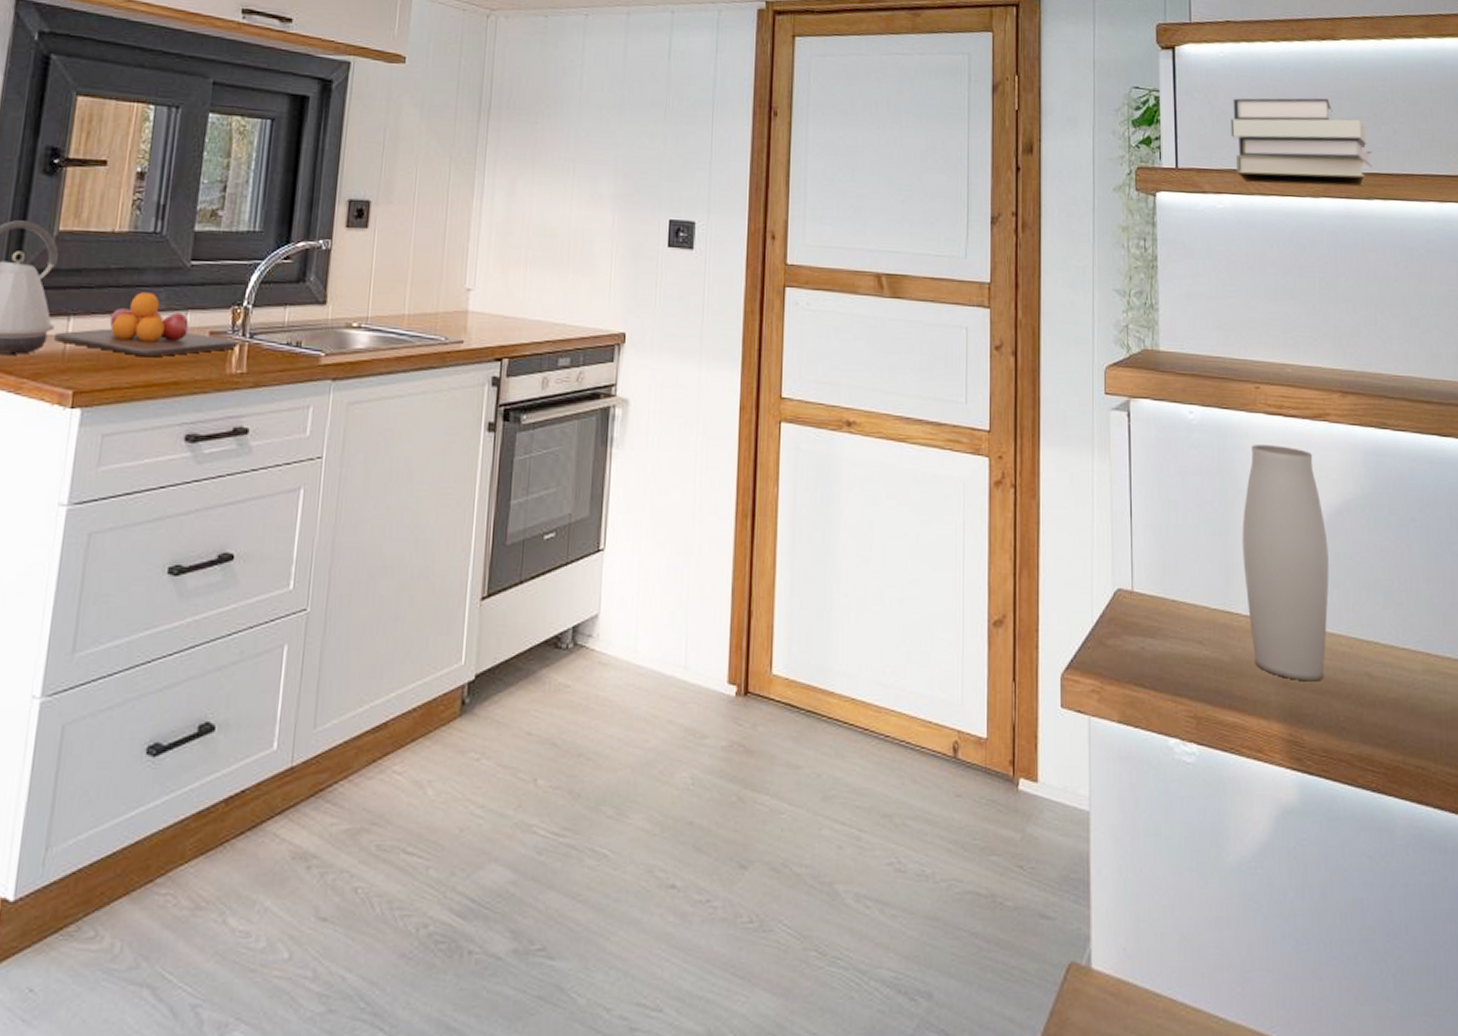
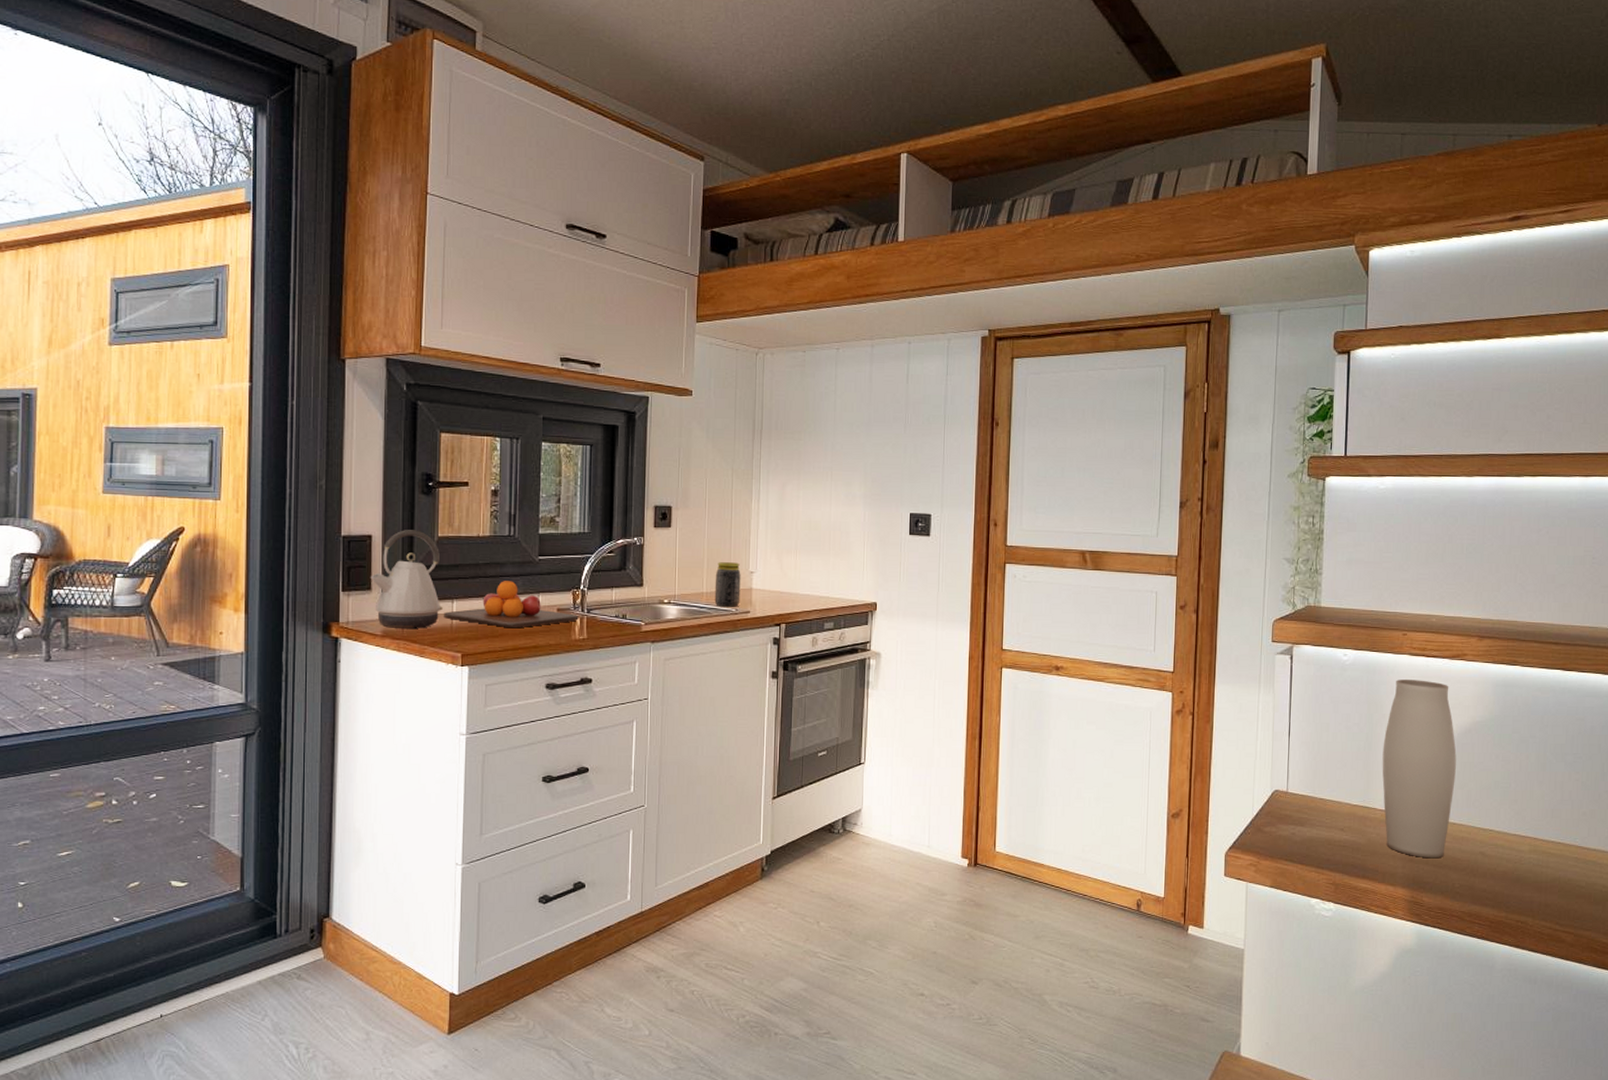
jar: none [418,275,455,335] -> present [714,562,741,607]
books: present [1231,98,1373,186] -> none [1397,390,1526,466]

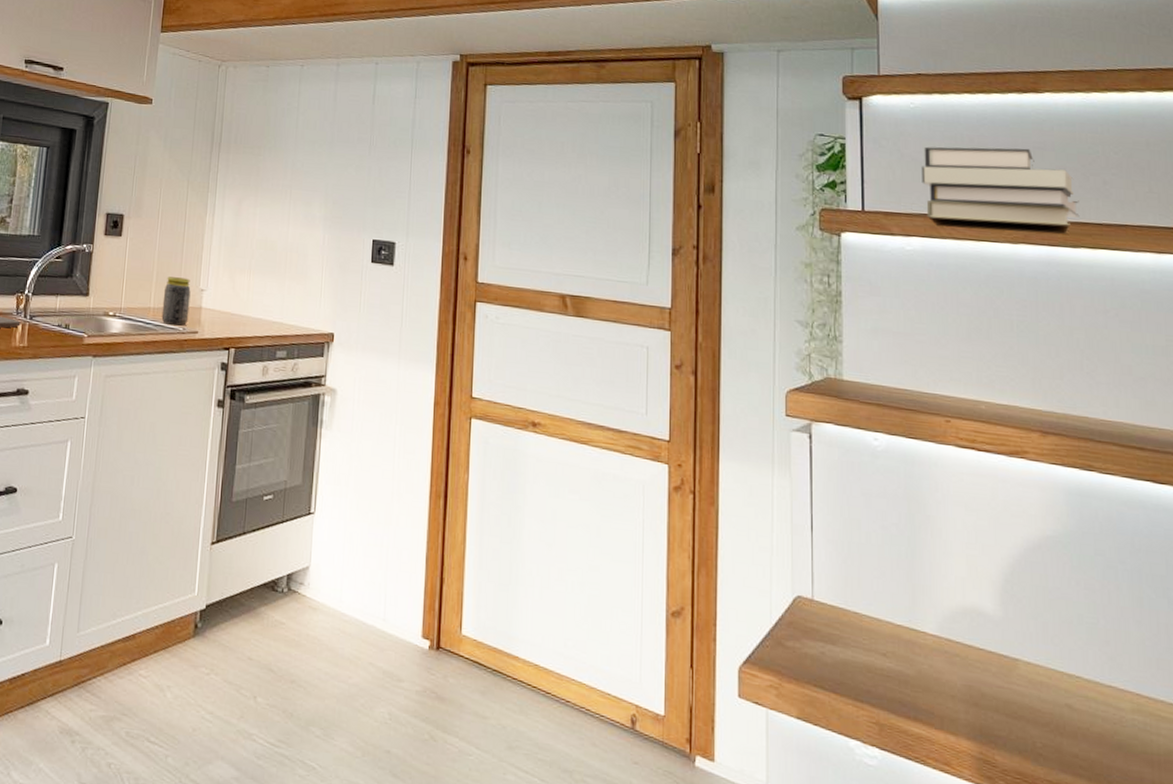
vase: present [1382,680,1457,859] -> none [929,475,1026,706]
books: none [1397,390,1526,466] -> present [921,146,1080,234]

